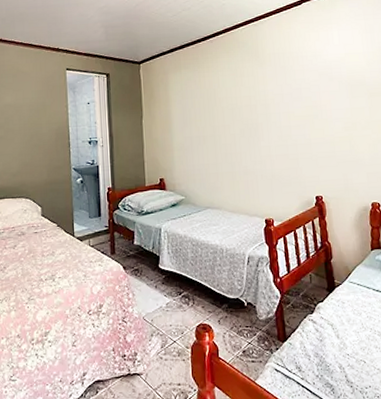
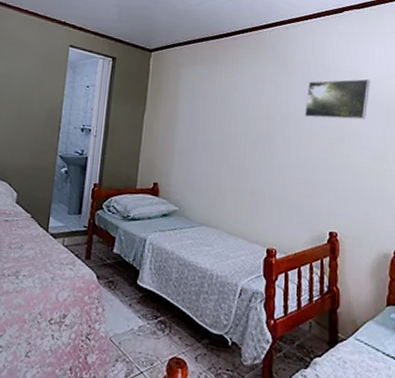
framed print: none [280,59,334,102] -> present [304,78,370,120]

